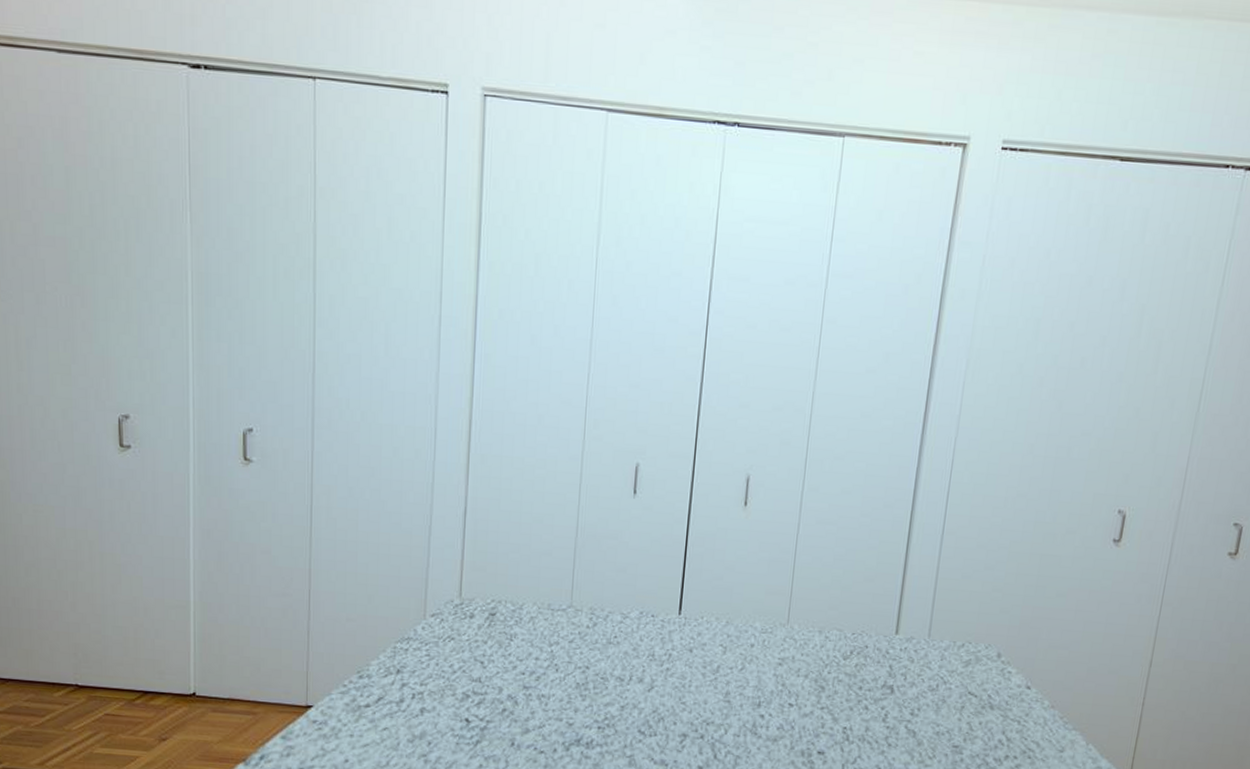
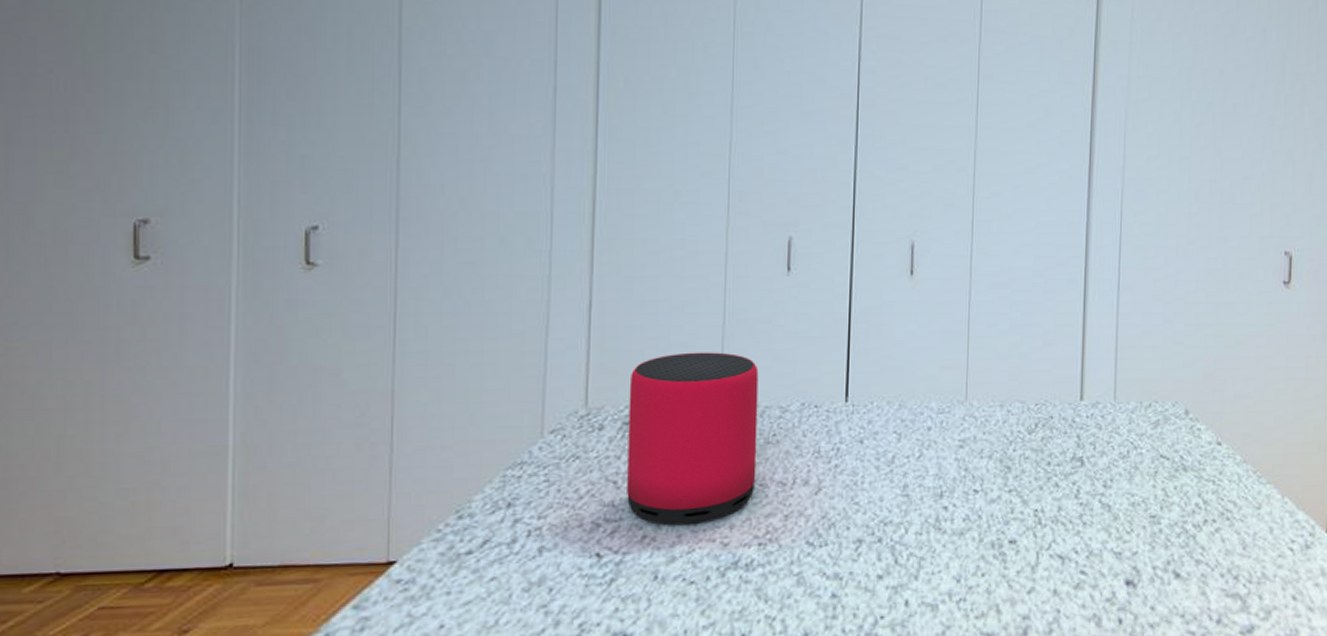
speaker: none [491,558,605,705] -> present [627,352,759,526]

